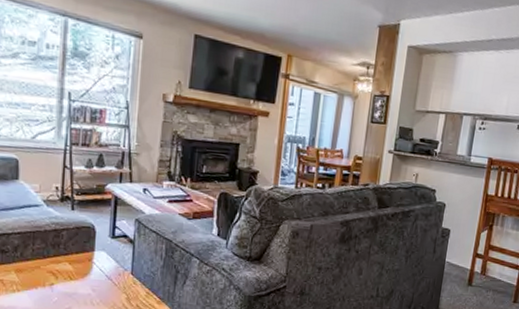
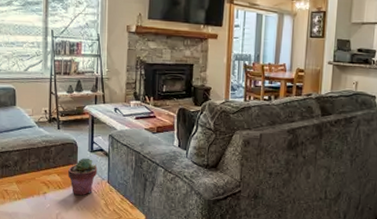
potted succulent: none [82,244,120,289] -> present [68,157,98,196]

